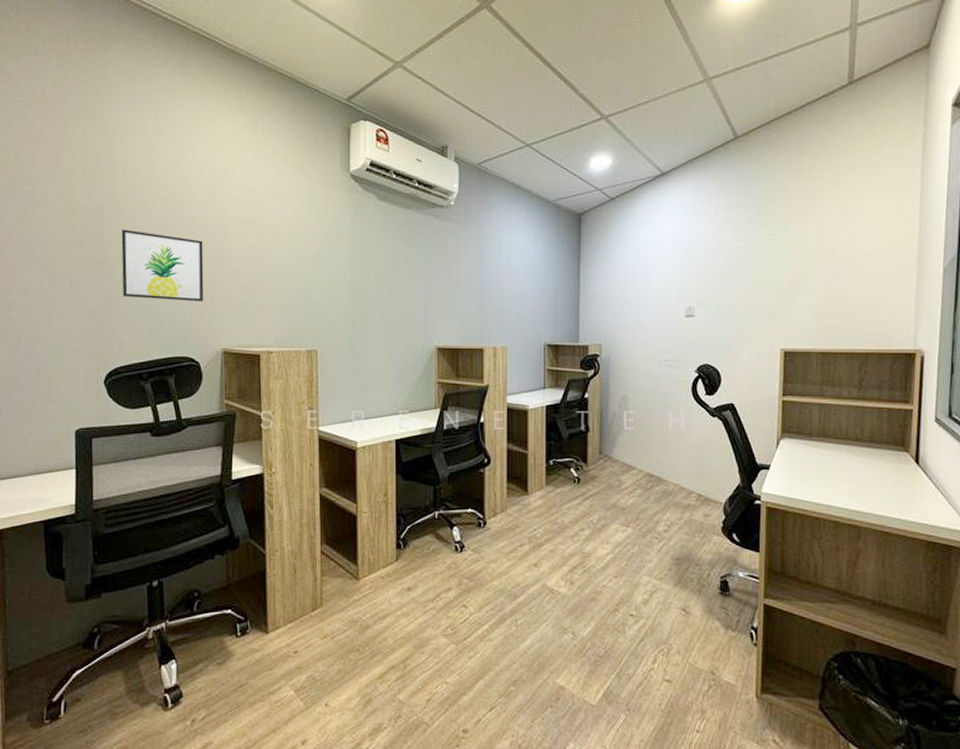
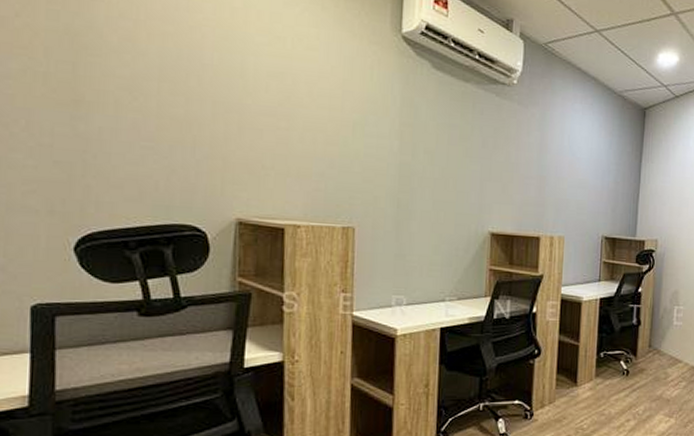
wall art: present [121,229,204,302] -> none [102,65,216,163]

